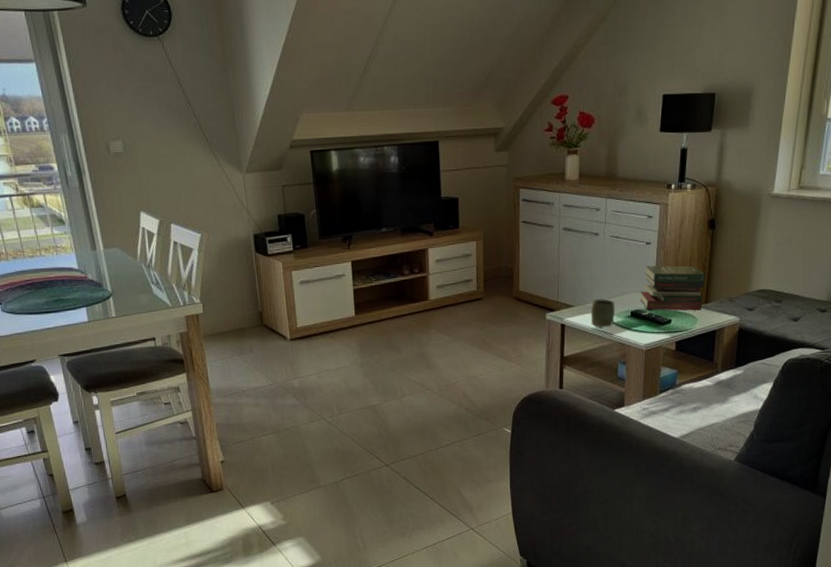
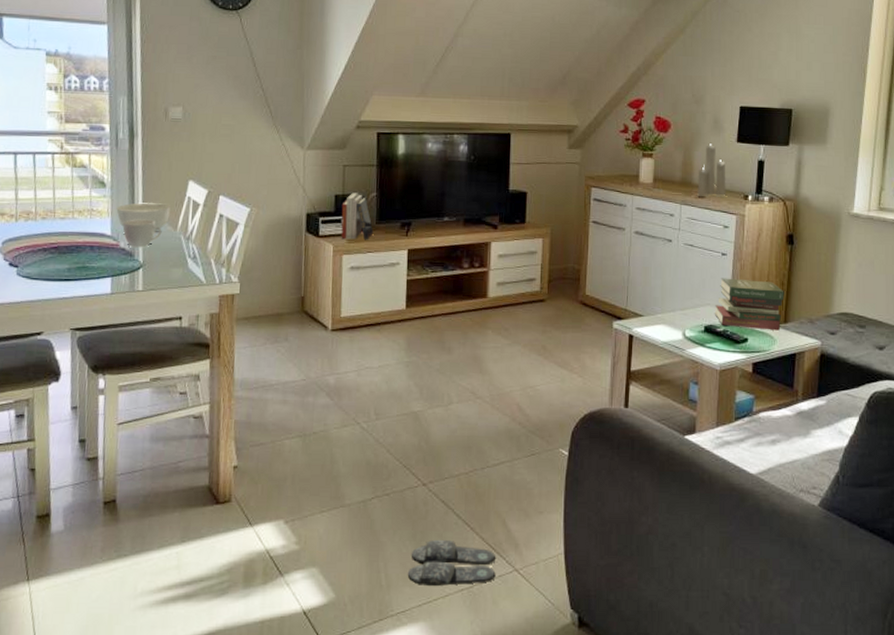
bowl: none [78,235,129,264] -> present [116,203,170,233]
cup: none [87,251,124,279] -> present [122,219,162,248]
books: none [285,211,318,257] -> present [341,192,374,240]
slippers: none [379,508,455,545] -> present [407,539,496,586]
mug: present [590,299,615,328] -> none [661,310,688,342]
candle: none [621,135,650,190] -> present [696,144,726,198]

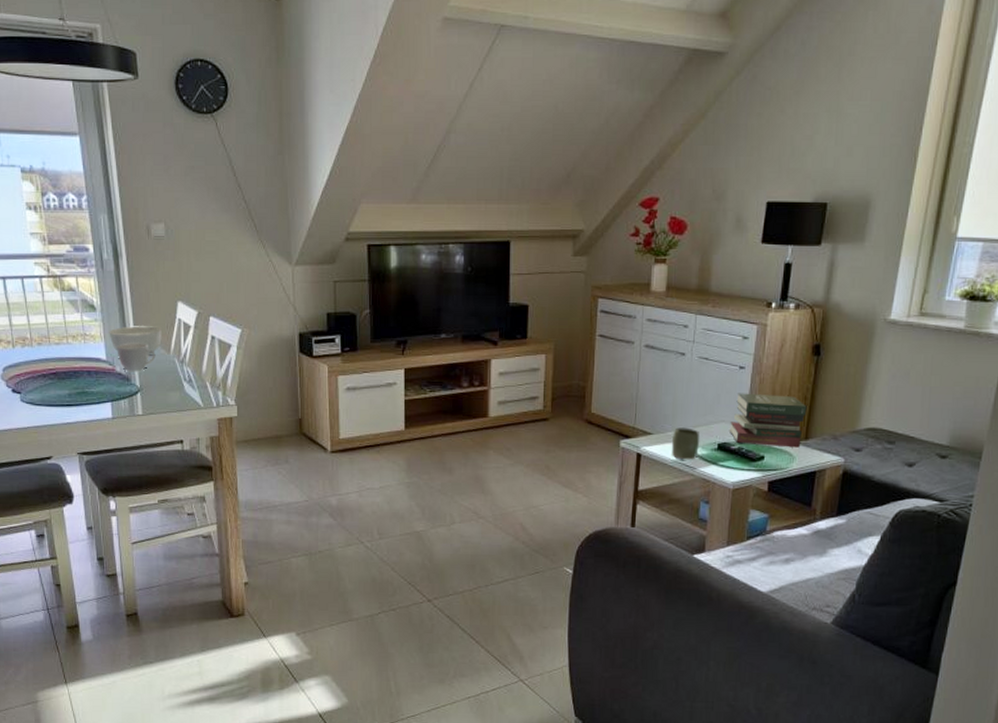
books: present [341,192,374,240] -> none [334,310,369,360]
slippers: present [407,539,496,586] -> none [416,651,501,694]
mug: none [661,310,688,342] -> present [671,427,700,460]
candle: present [696,144,726,198] -> none [713,246,748,306]

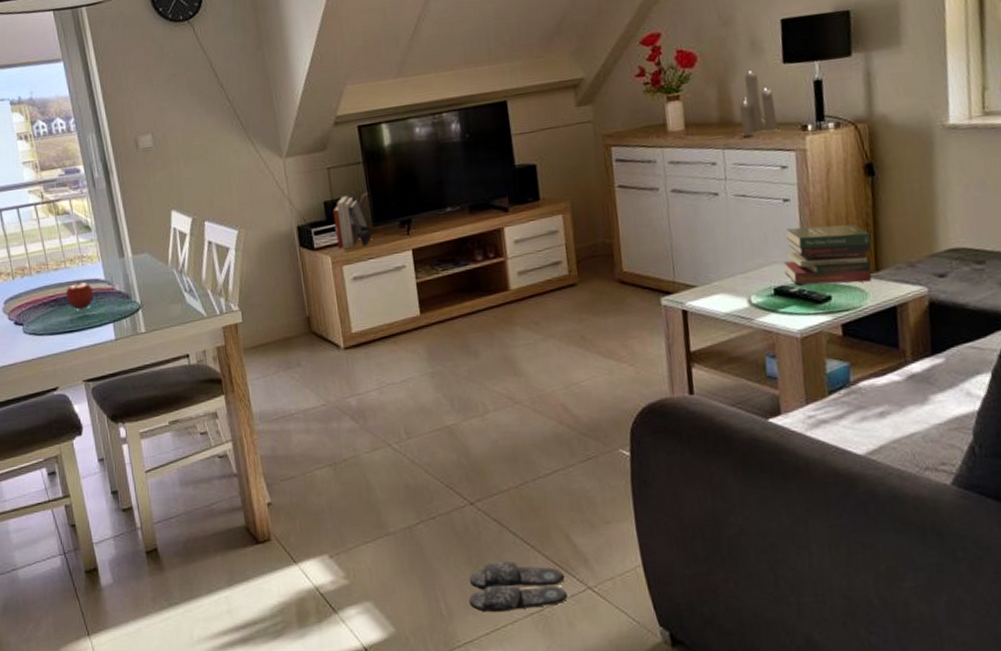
fruit: none [66,357,94,386] -> present [65,281,94,310]
bowl: present [109,326,162,357] -> none [105,238,159,271]
cup: present [117,343,156,372] -> none [114,257,154,290]
books: none [334,310,369,360] -> present [332,195,372,249]
slippers: none [416,651,501,694] -> present [468,561,567,612]
mug: present [671,427,700,460] -> none [719,274,753,311]
candle: none [713,246,748,306] -> present [739,70,779,136]

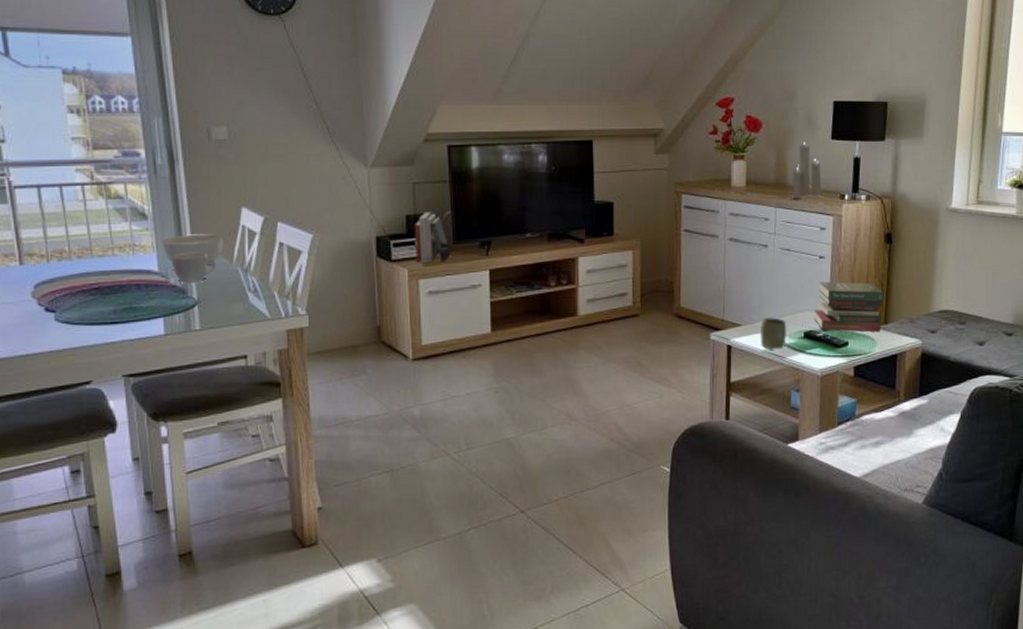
fruit: present [65,281,94,310] -> none [110,270,144,301]
bowl: none [105,238,159,271] -> present [162,234,223,267]
cup: none [114,257,154,290] -> present [171,252,216,284]
slippers: present [468,561,567,612] -> none [510,565,602,612]
mug: none [719,274,753,311] -> present [760,317,787,350]

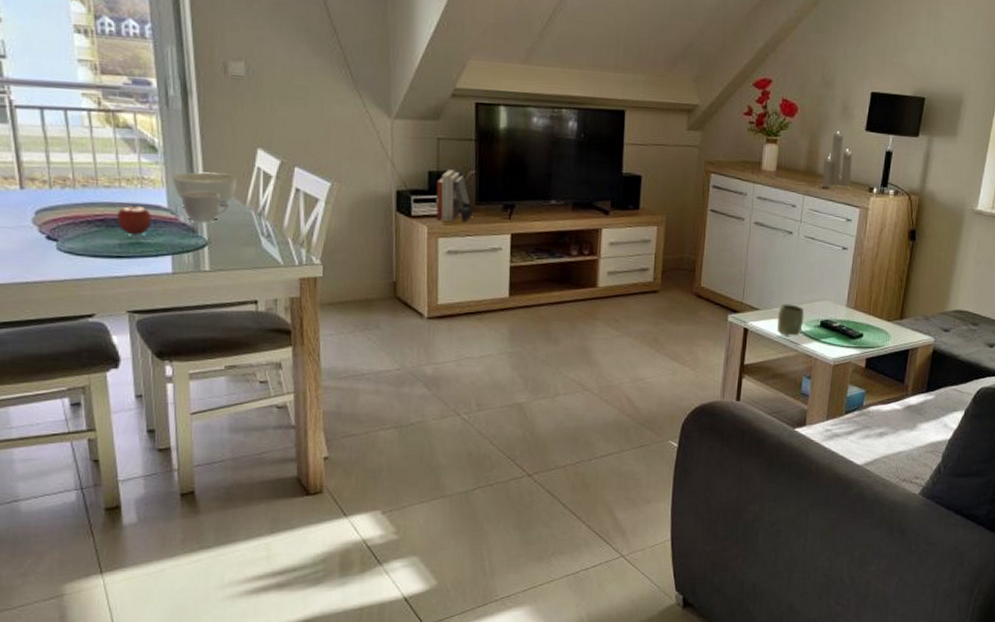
fruit: none [110,270,144,301] -> present [116,203,152,236]
books: present [813,281,884,333] -> none [831,272,903,327]

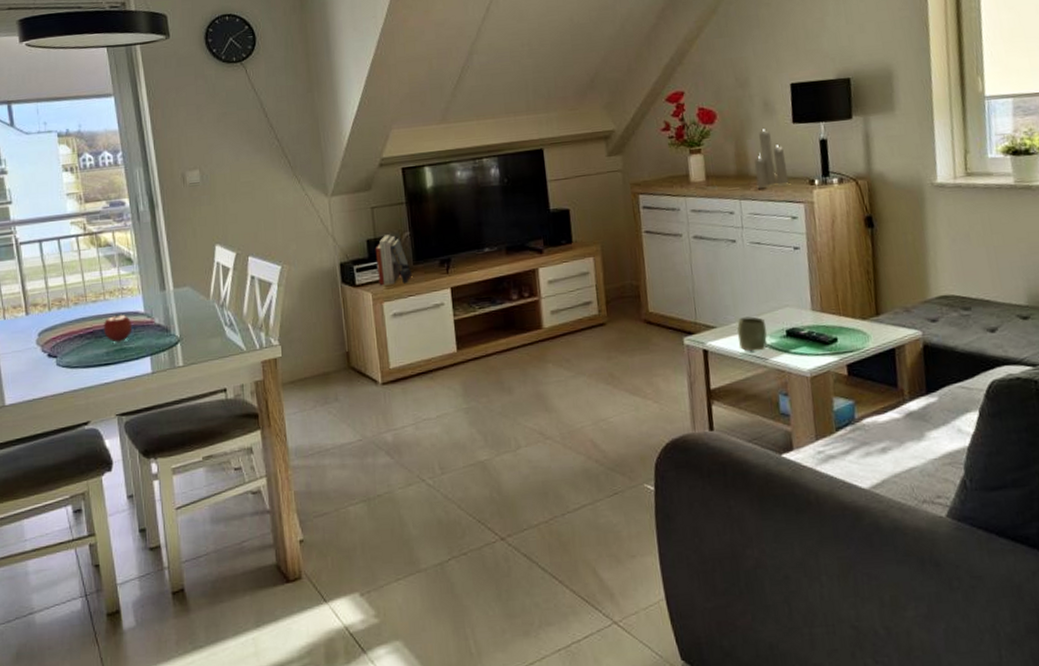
bowl: present [172,172,237,207] -> none [146,272,201,305]
cup: present [181,190,229,224] -> none [155,291,195,323]

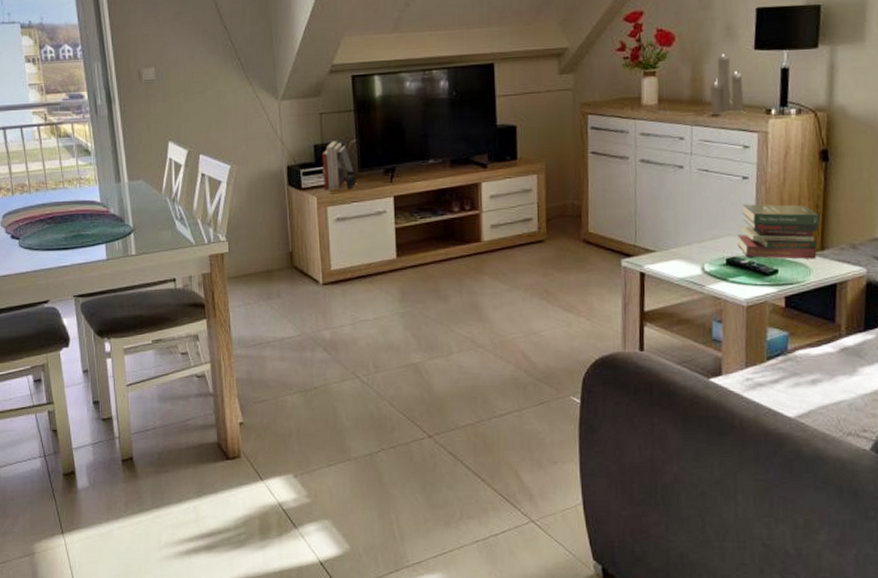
fruit: present [103,313,133,343] -> none [62,201,89,229]
mug: present [737,316,767,351] -> none [676,243,707,277]
books: none [794,272,873,327] -> present [736,204,820,259]

